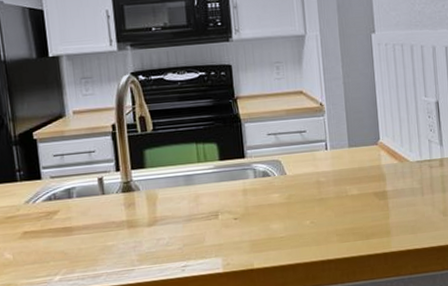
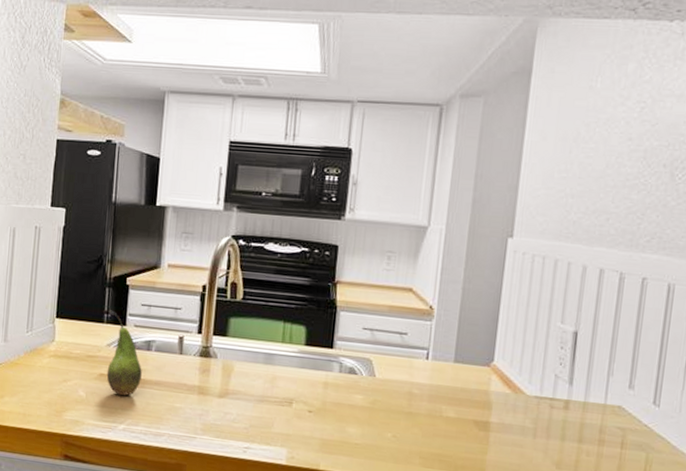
fruit: none [20,167,68,249] -> present [106,310,142,396]

